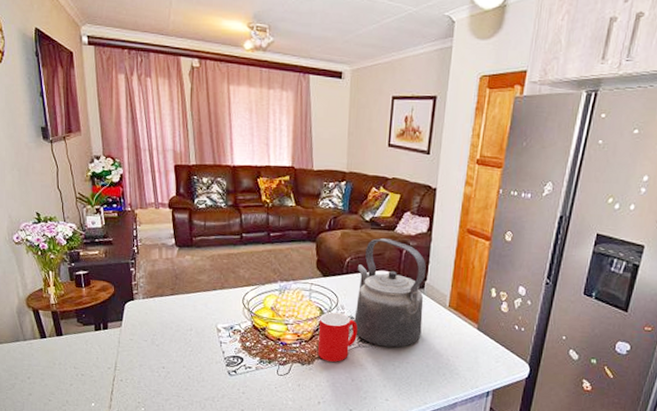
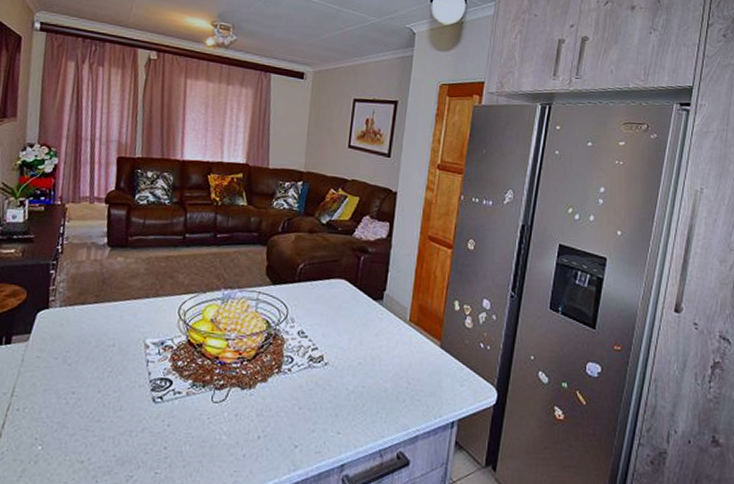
cup: present [317,312,358,362] -> none [261,326,309,386]
kettle: present [354,238,426,348] -> none [305,243,386,368]

